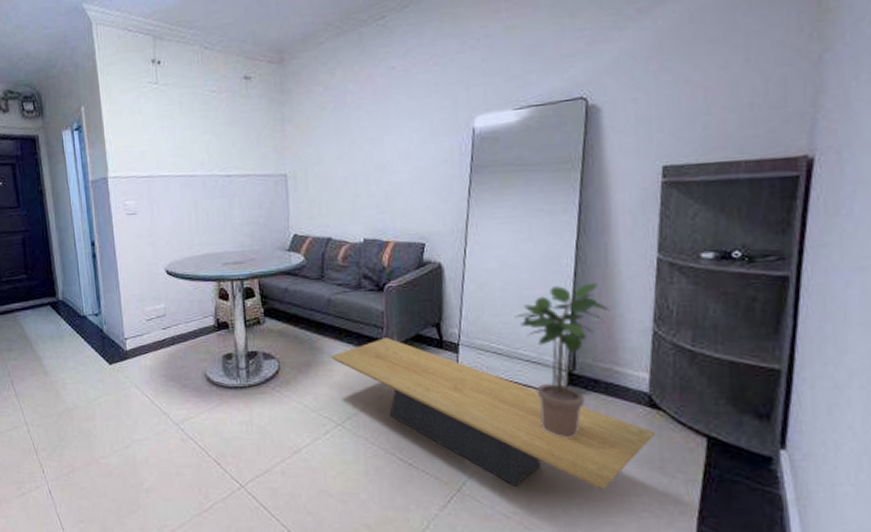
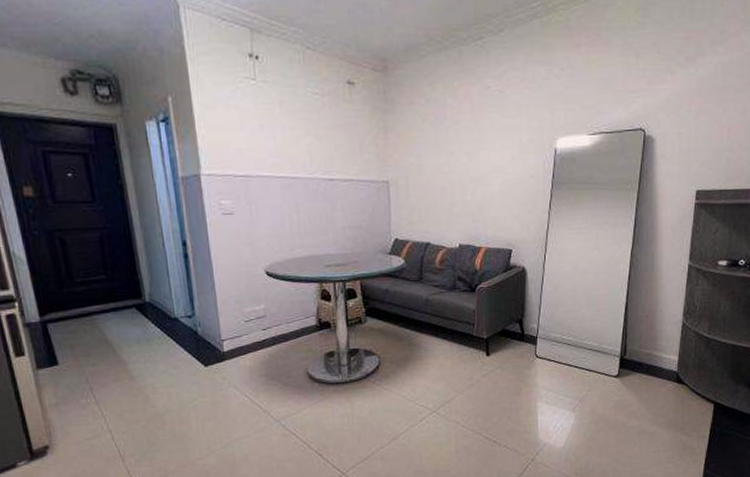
coffee table: present [330,338,656,489] -> none [427,333,680,453]
potted plant: present [514,282,611,438] -> none [582,284,654,411]

